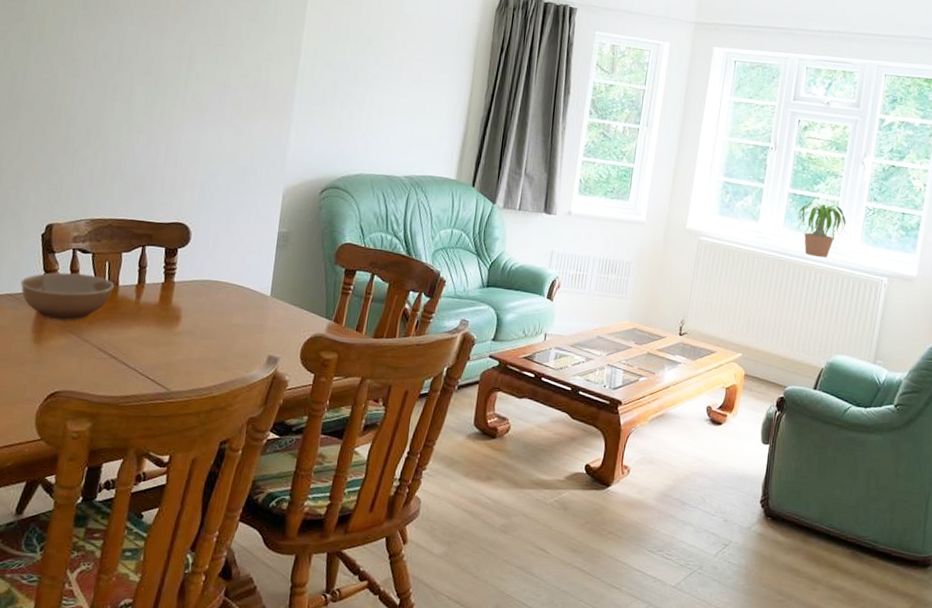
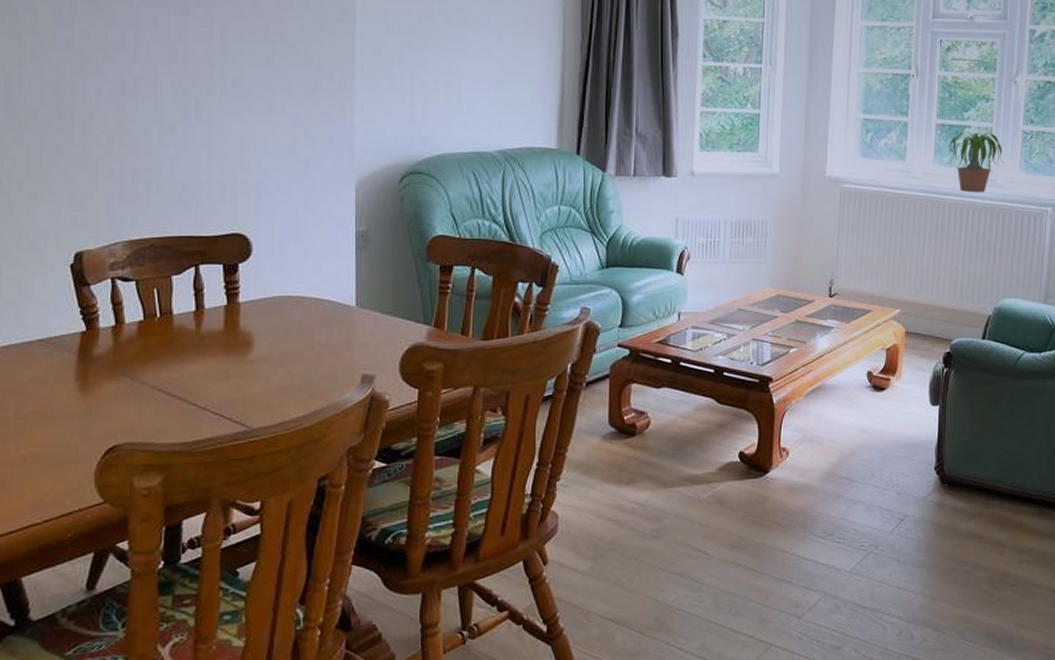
bowl: present [20,272,115,320] -> none [52,305,168,362]

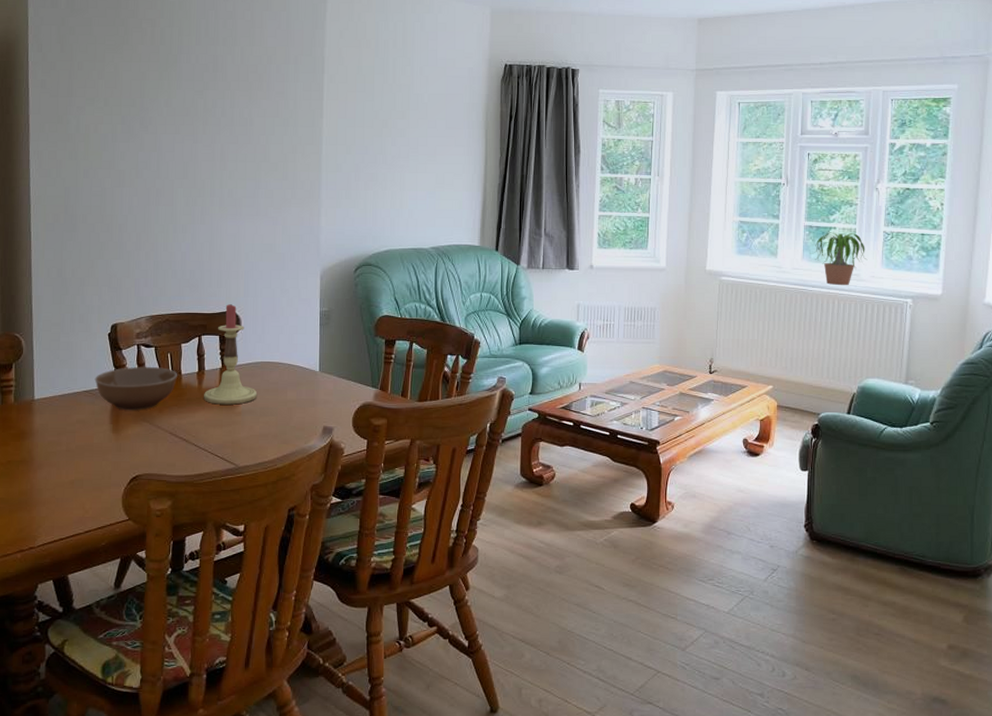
bowl: none [52,305,168,362] -> present [94,366,178,410]
candlestick: none [204,224,276,352] -> present [204,304,258,405]

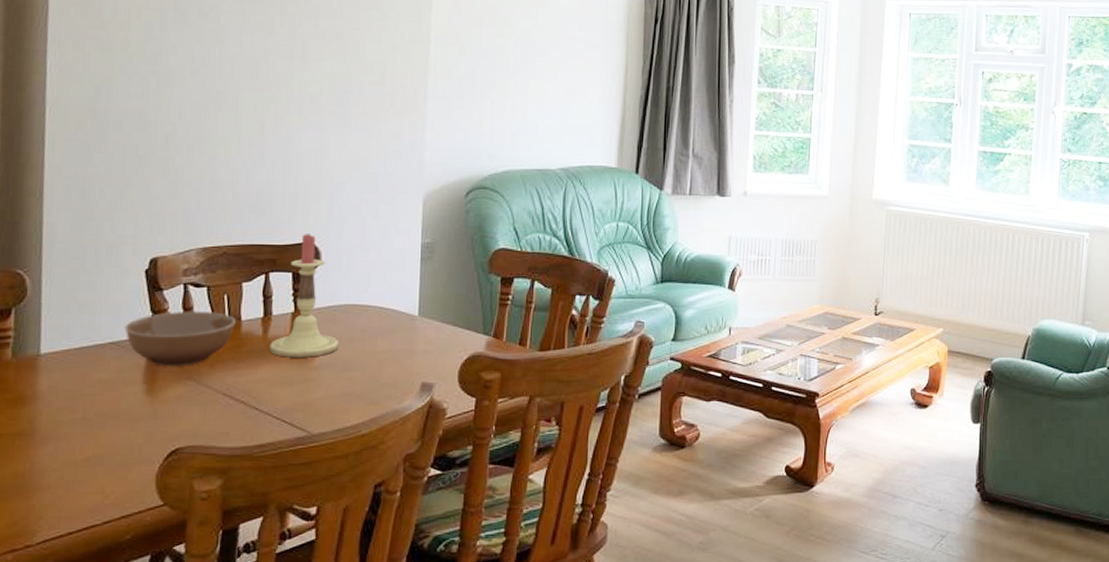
potted plant: present [810,232,868,286] -> none [983,158,1044,218]

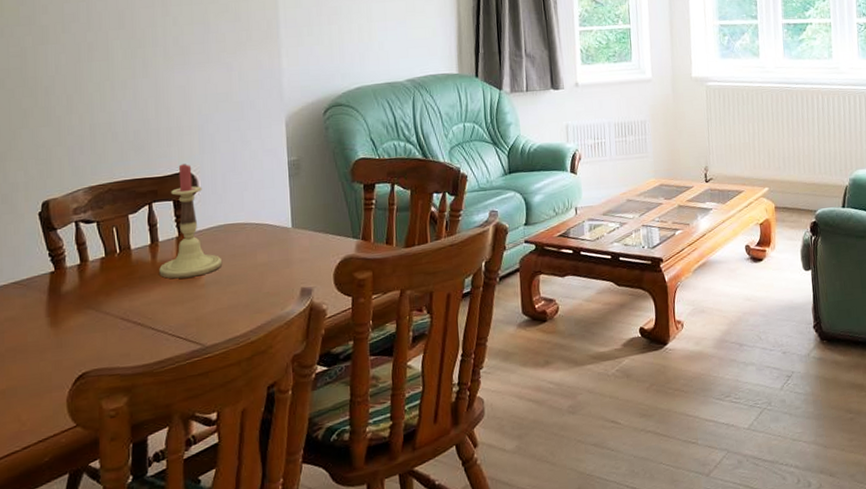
bowl: present [124,310,237,365] -> none [24,244,127,299]

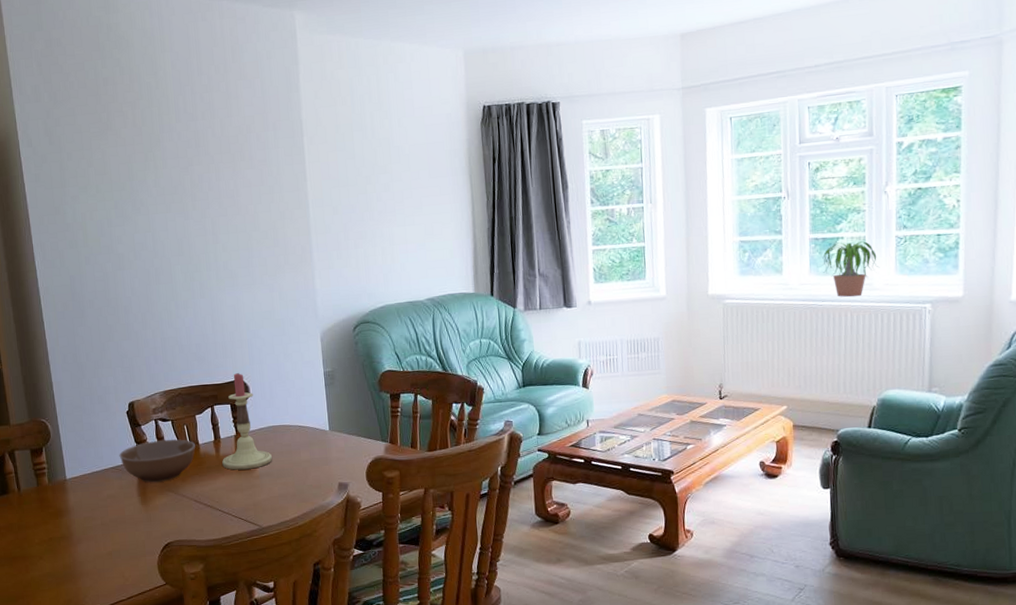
bowl: none [24,244,127,299] -> present [119,439,196,482]
potted plant: none [790,27,845,81] -> present [817,241,880,298]

